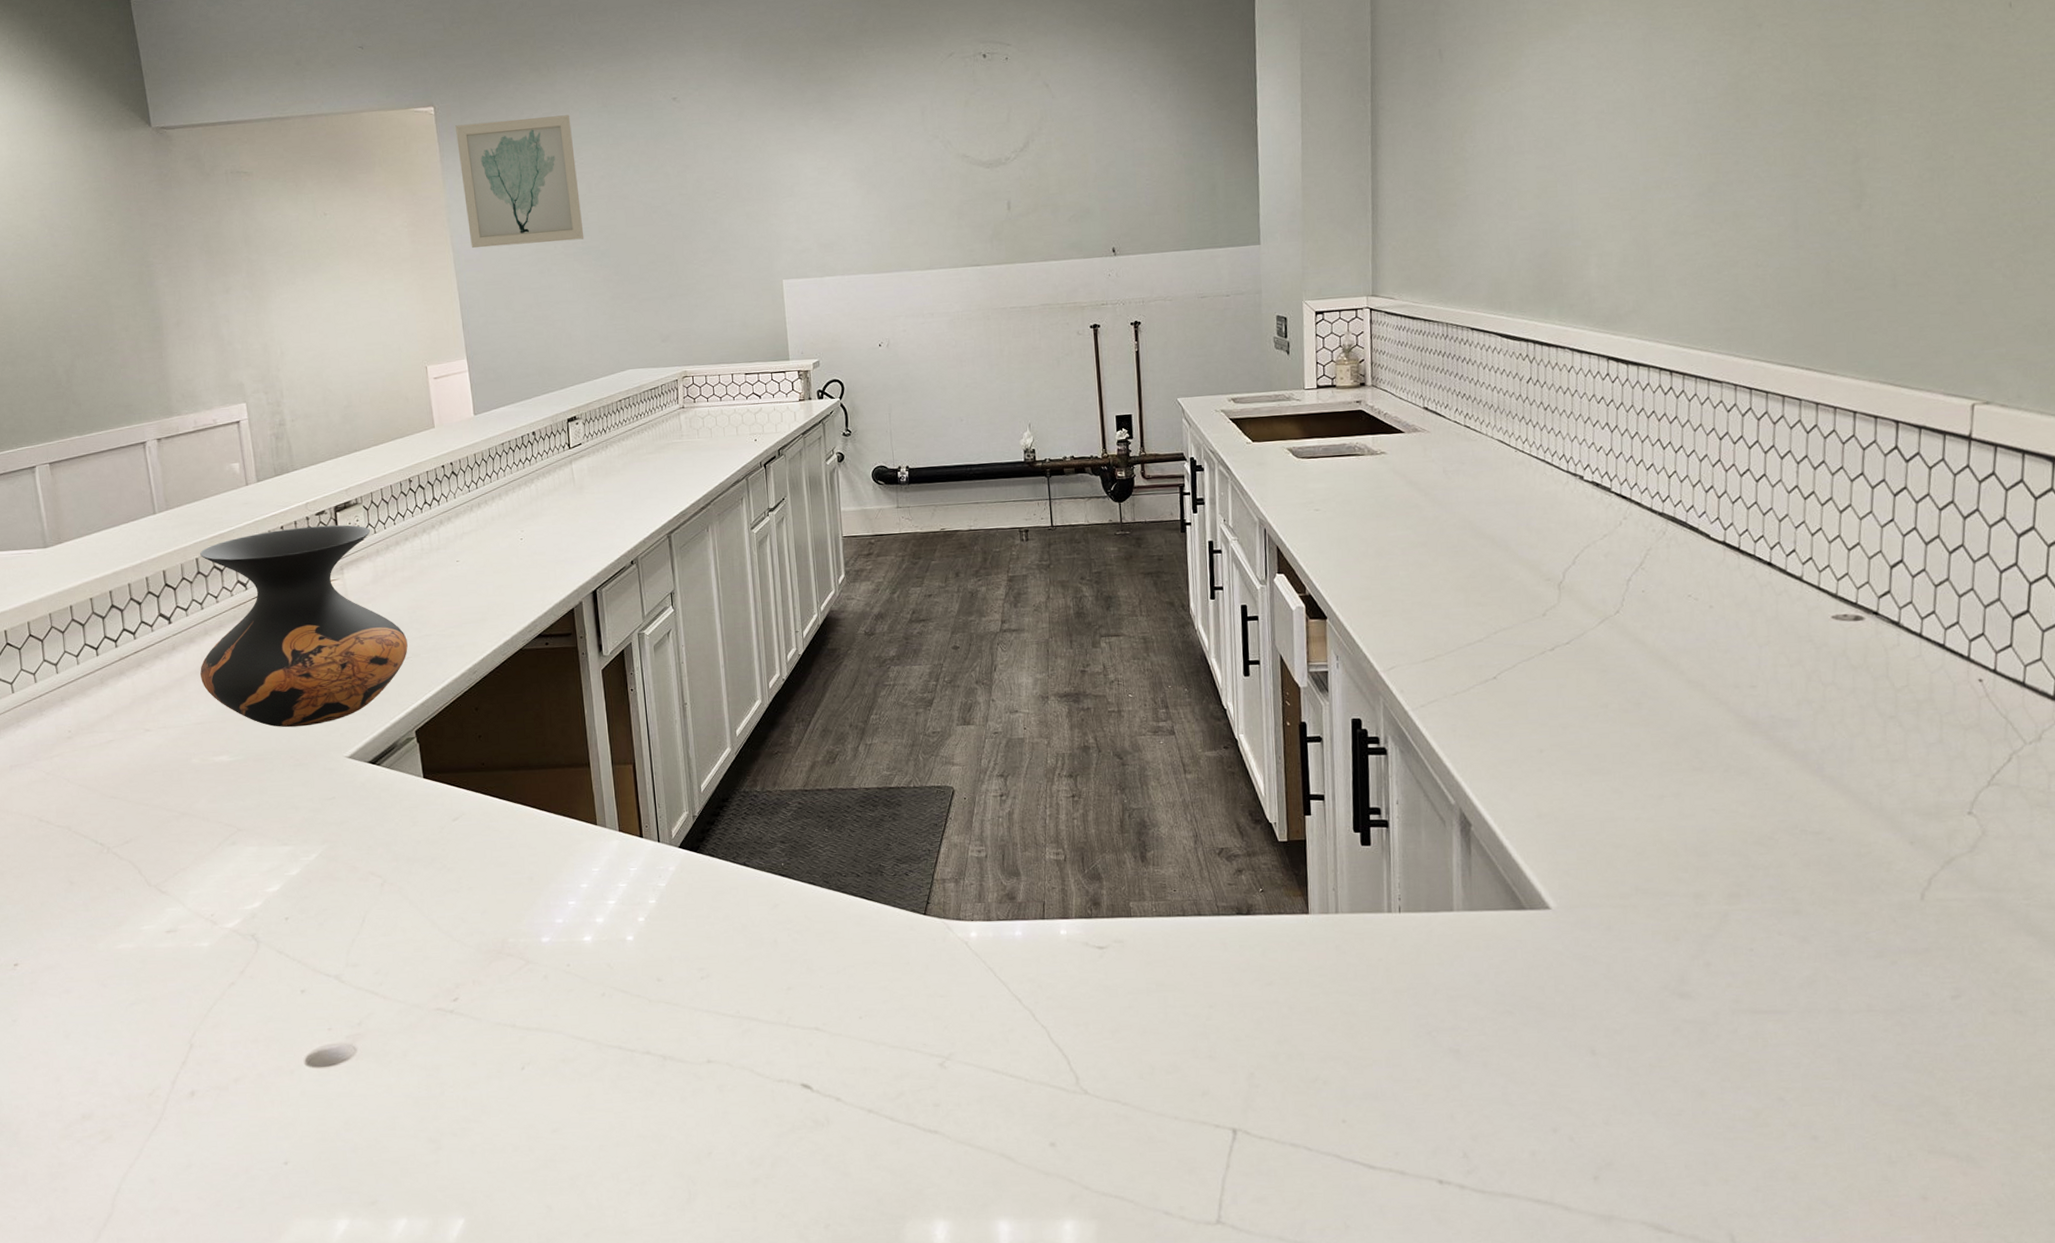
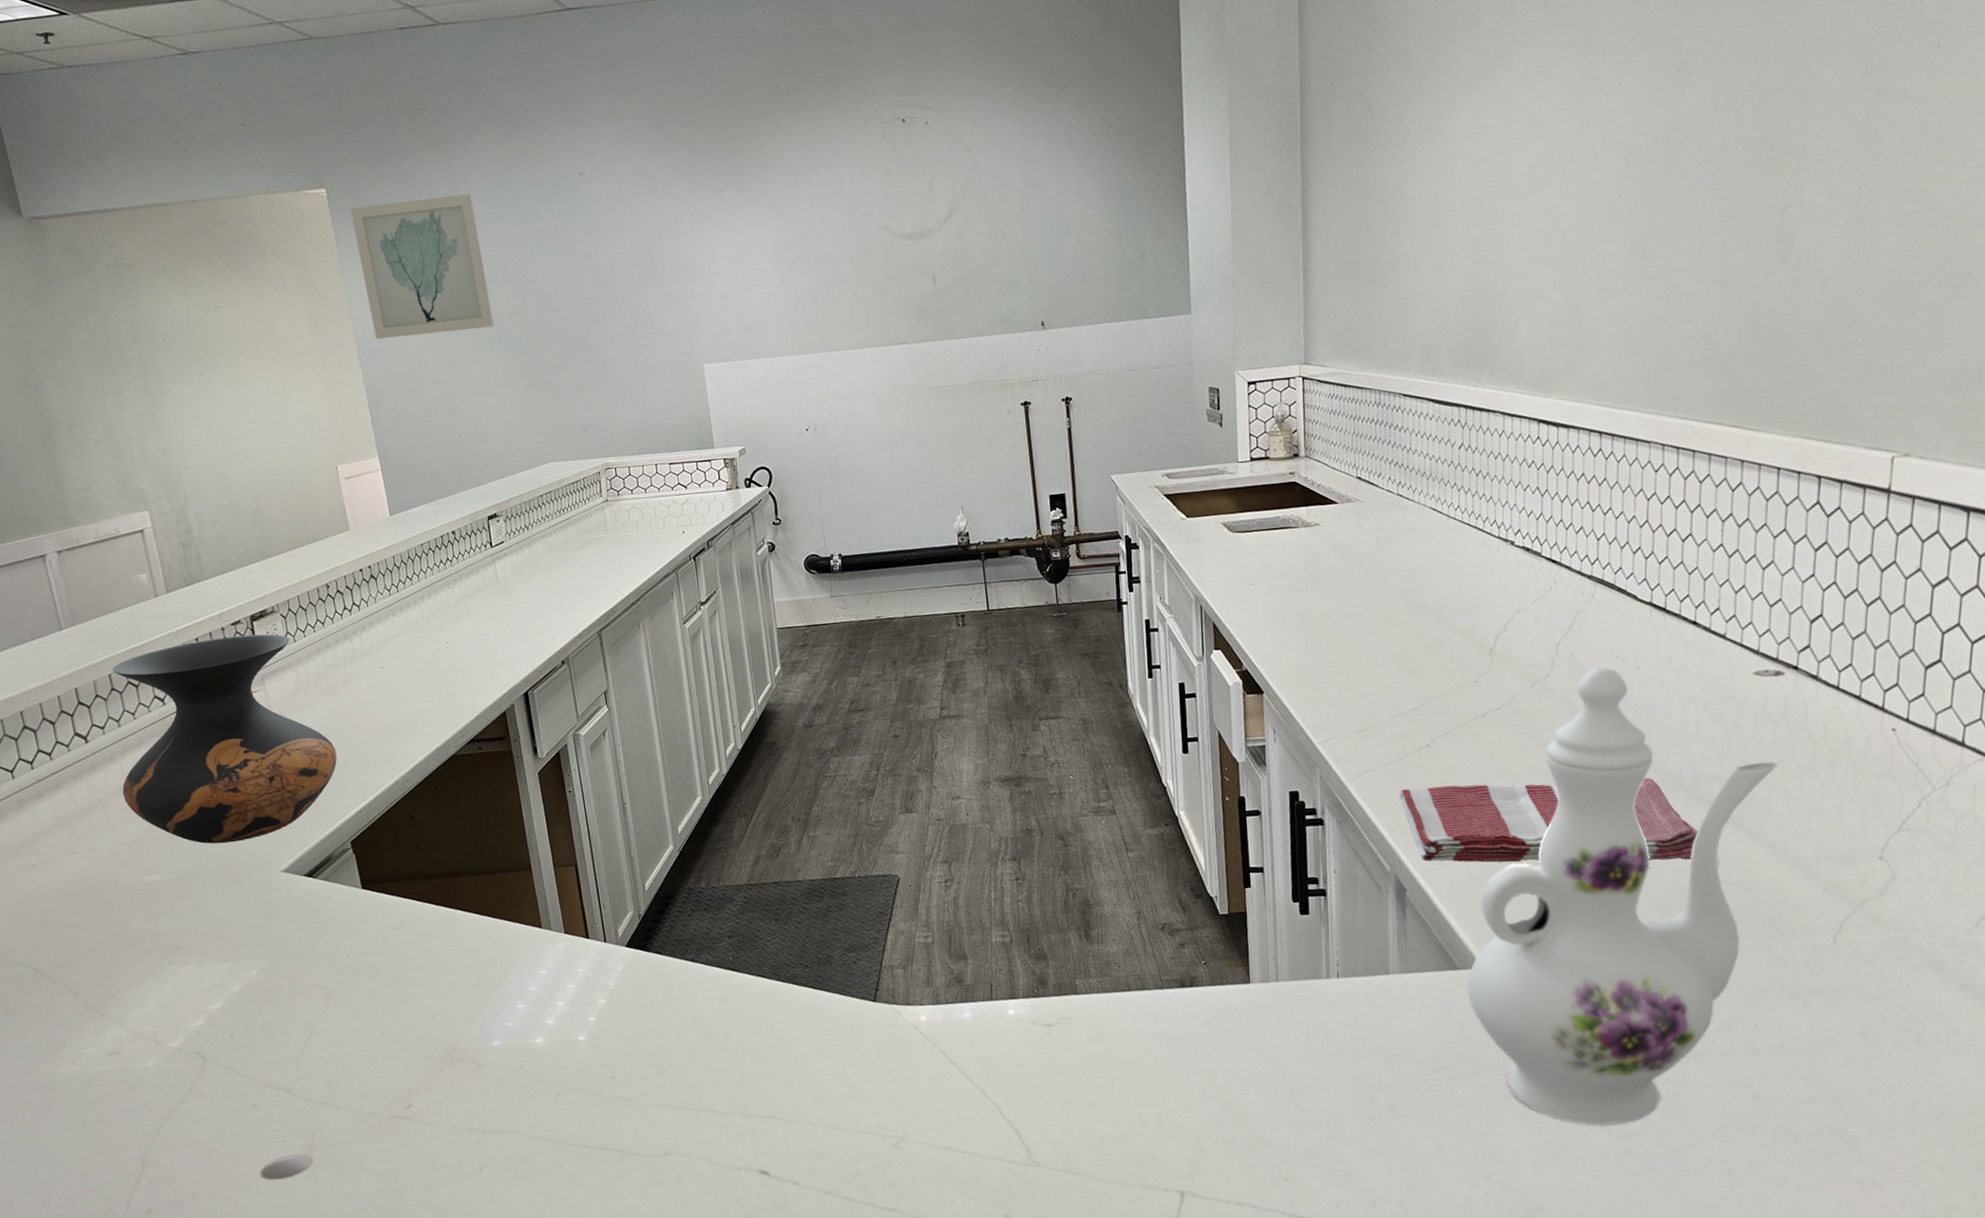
dish towel: none [1464,719,1776,806] -> present [1399,777,1699,863]
ewer: none [1534,604,1861,1082] -> present [1467,666,1780,1126]

